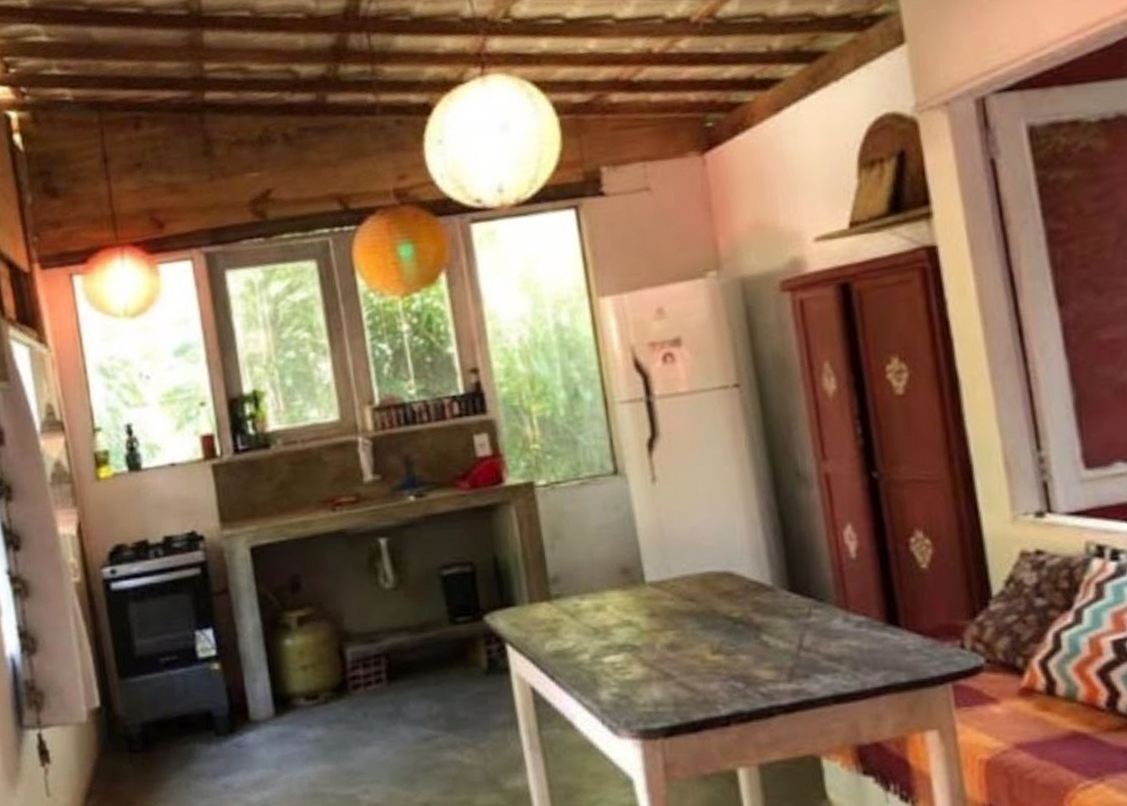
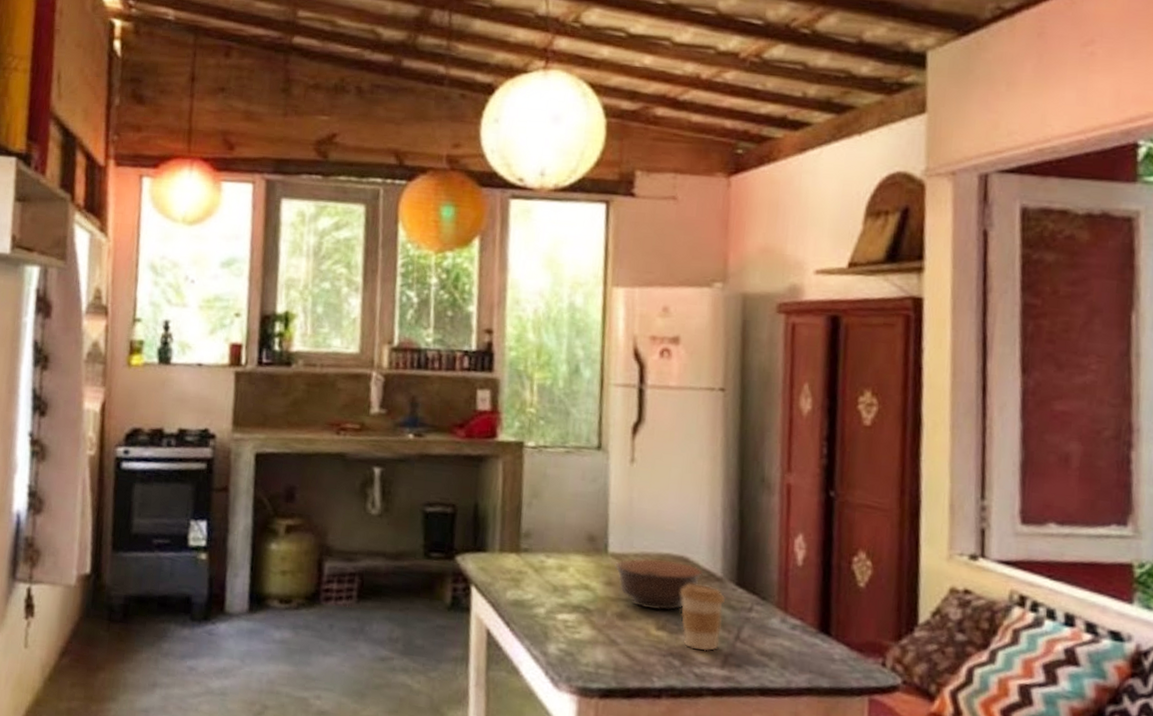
bowl: none [655,578,751,634] -> present [615,558,703,611]
coffee cup: none [730,597,782,668] -> present [680,583,726,652]

